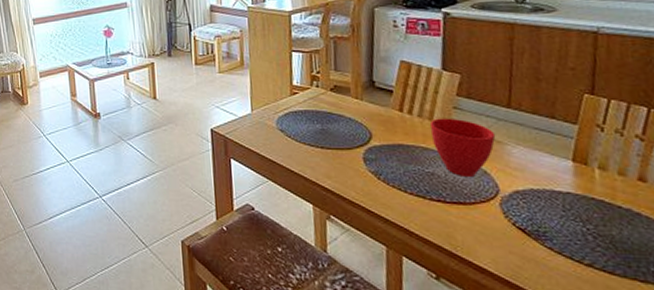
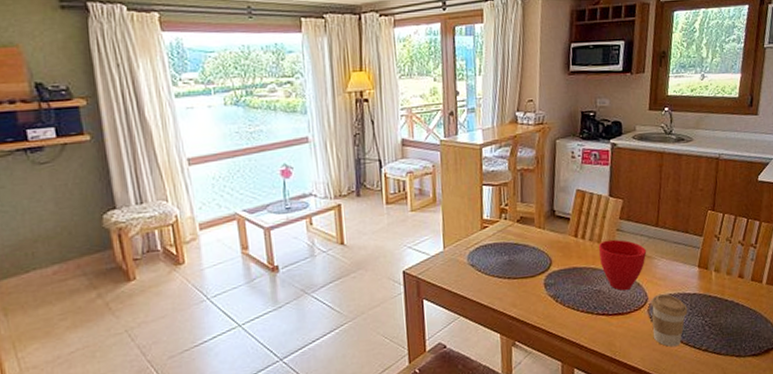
coffee cup: none [504,186,560,254] -> present [651,293,688,347]

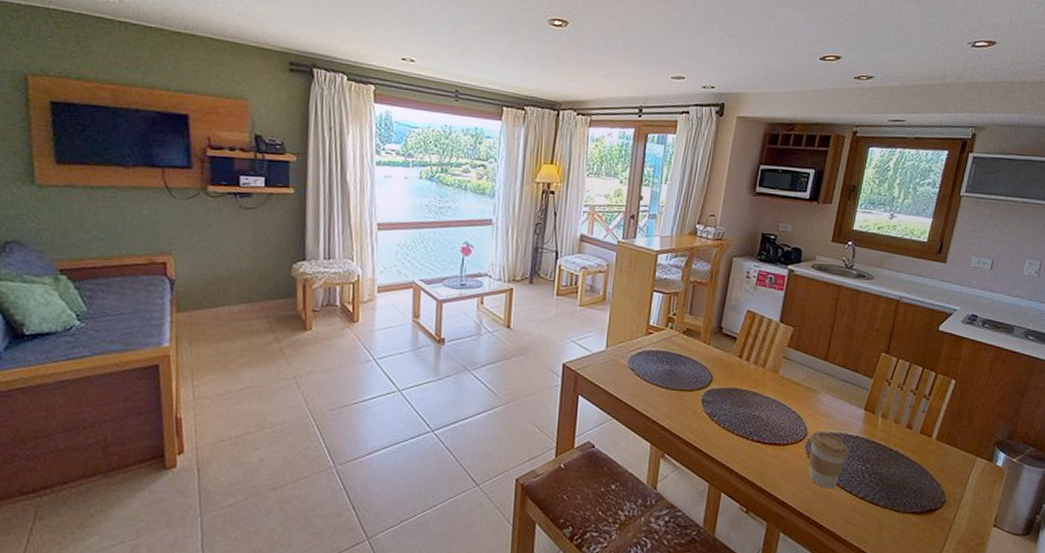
cup: present [598,239,647,291] -> none [762,366,812,422]

